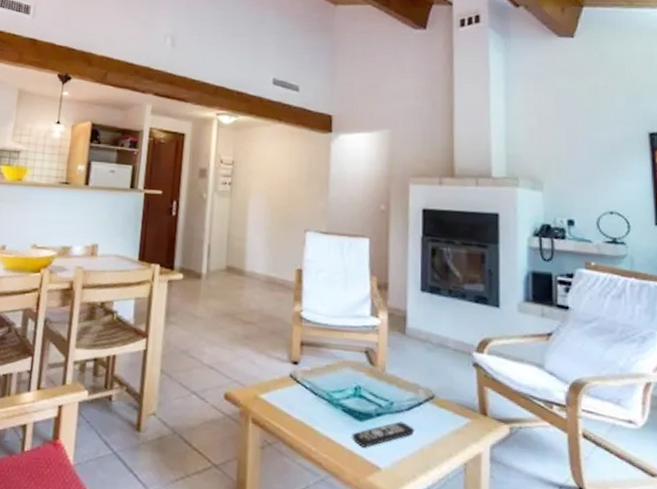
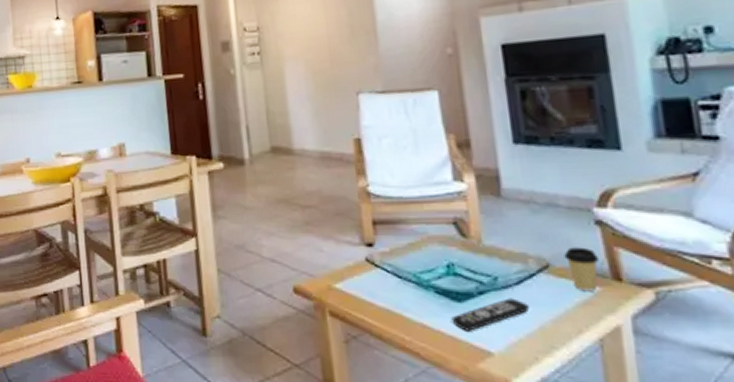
coffee cup: none [447,383,472,423] -> present [564,247,598,292]

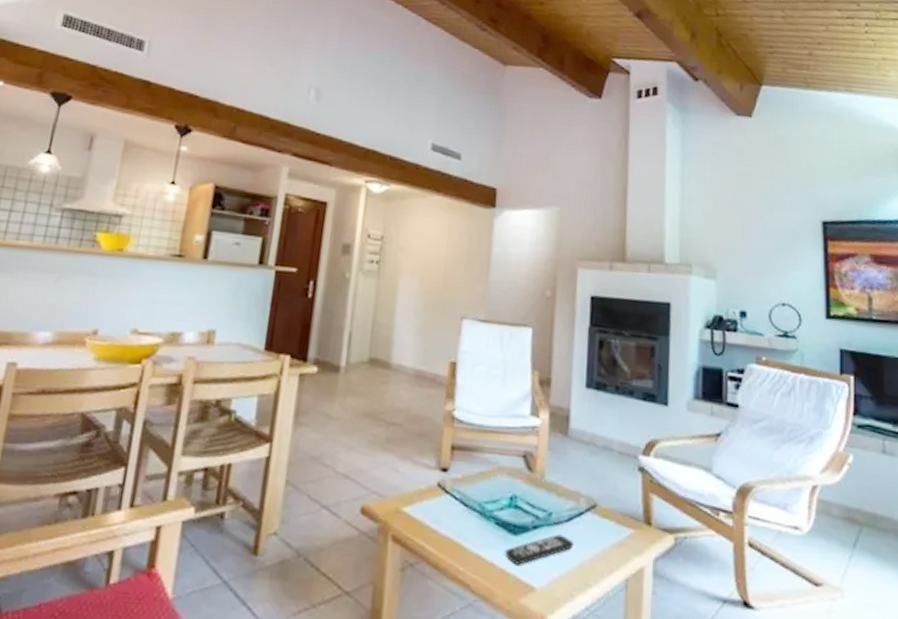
coffee cup: present [564,247,598,292] -> none [610,490,636,534]

